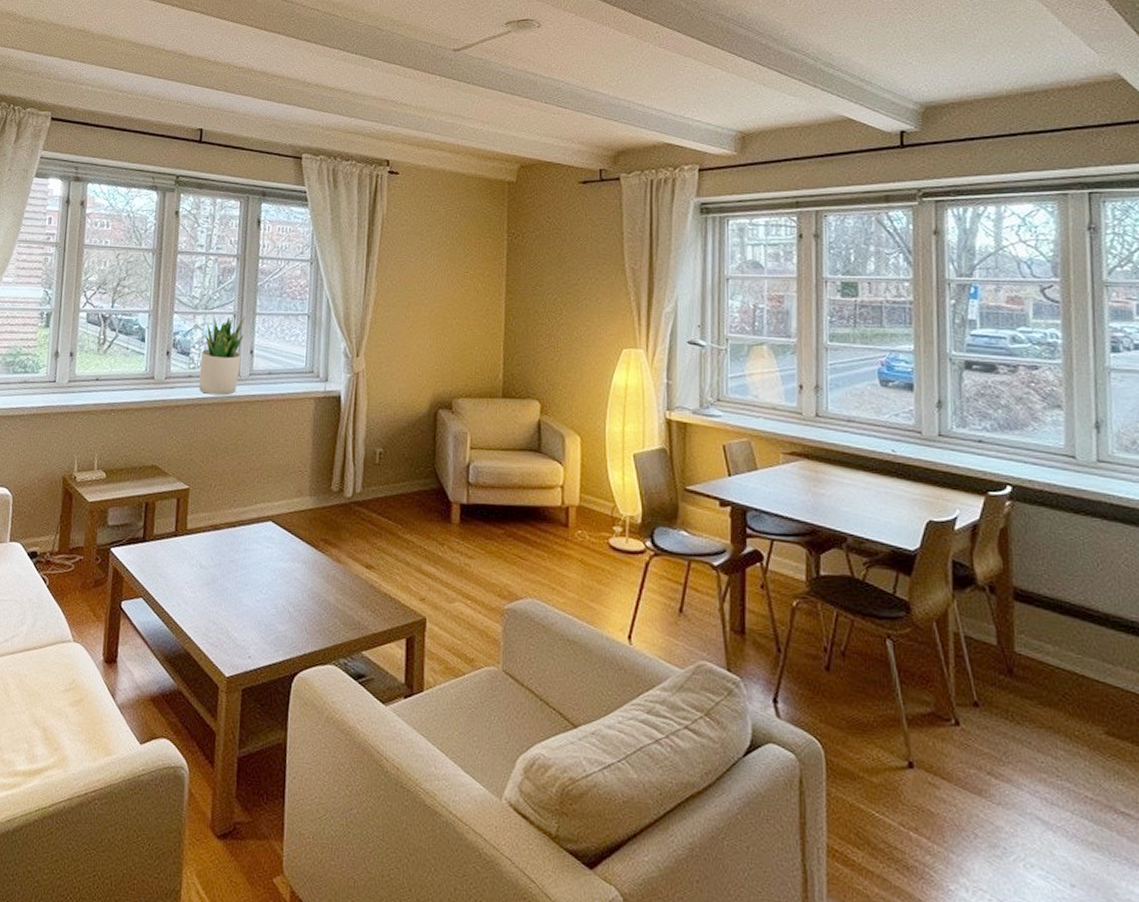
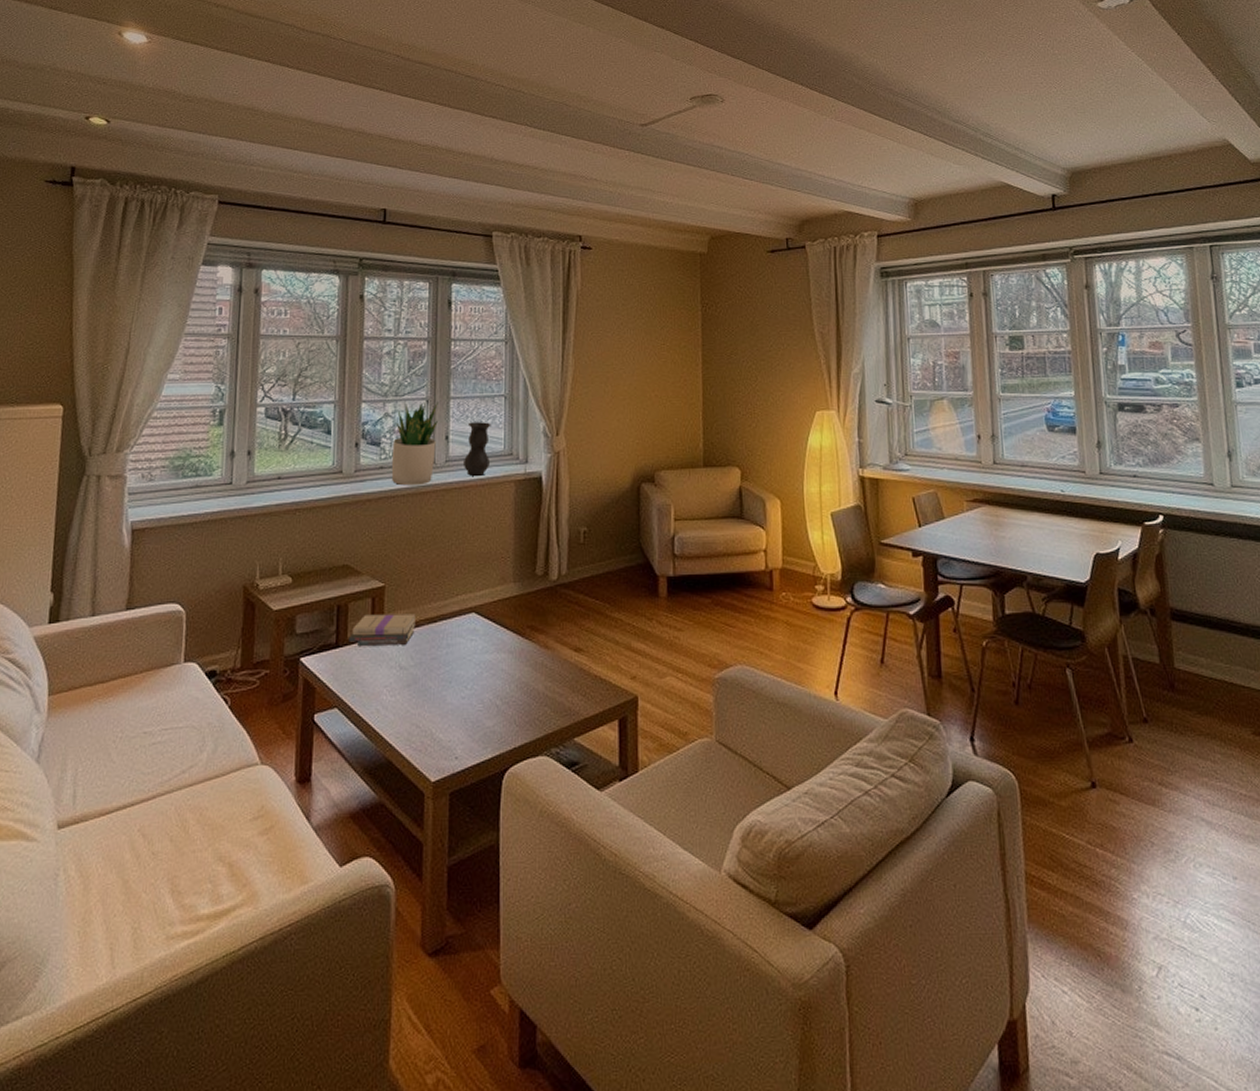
books: none [155,513,217,546] -> present [349,613,416,646]
vase: none [266,338,294,391] -> present [464,422,491,476]

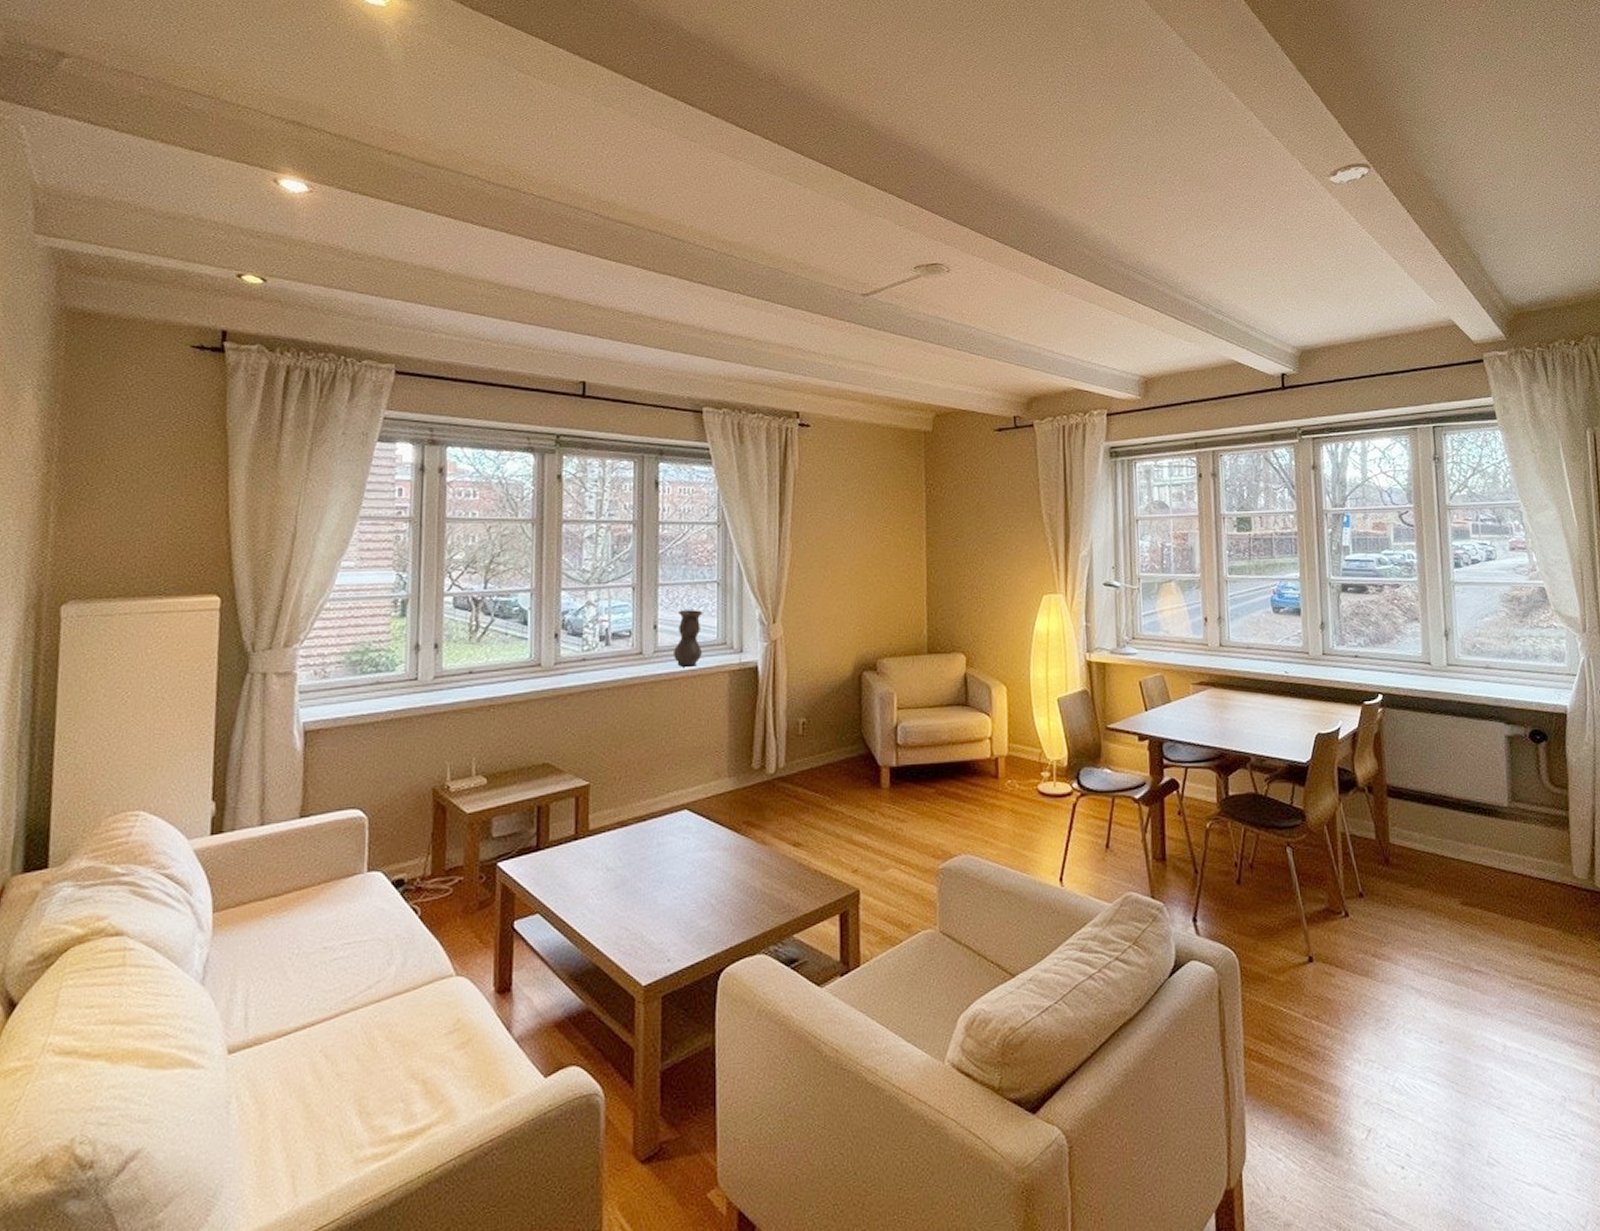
books: present [349,613,416,646] -> none [551,812,623,848]
planter: present [391,401,438,486] -> none [595,589,645,679]

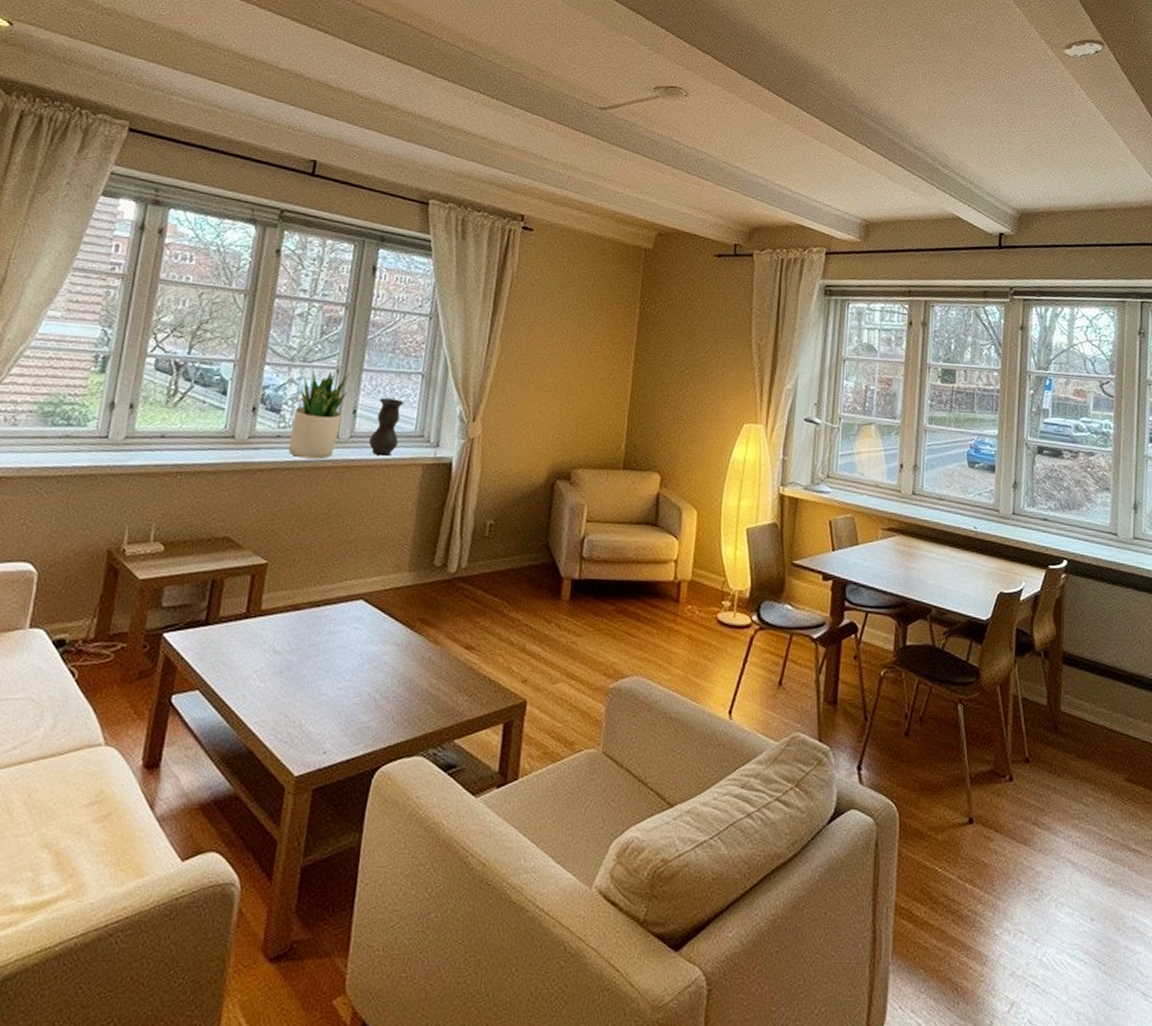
planter: none [595,589,645,679] -> present [289,371,350,460]

